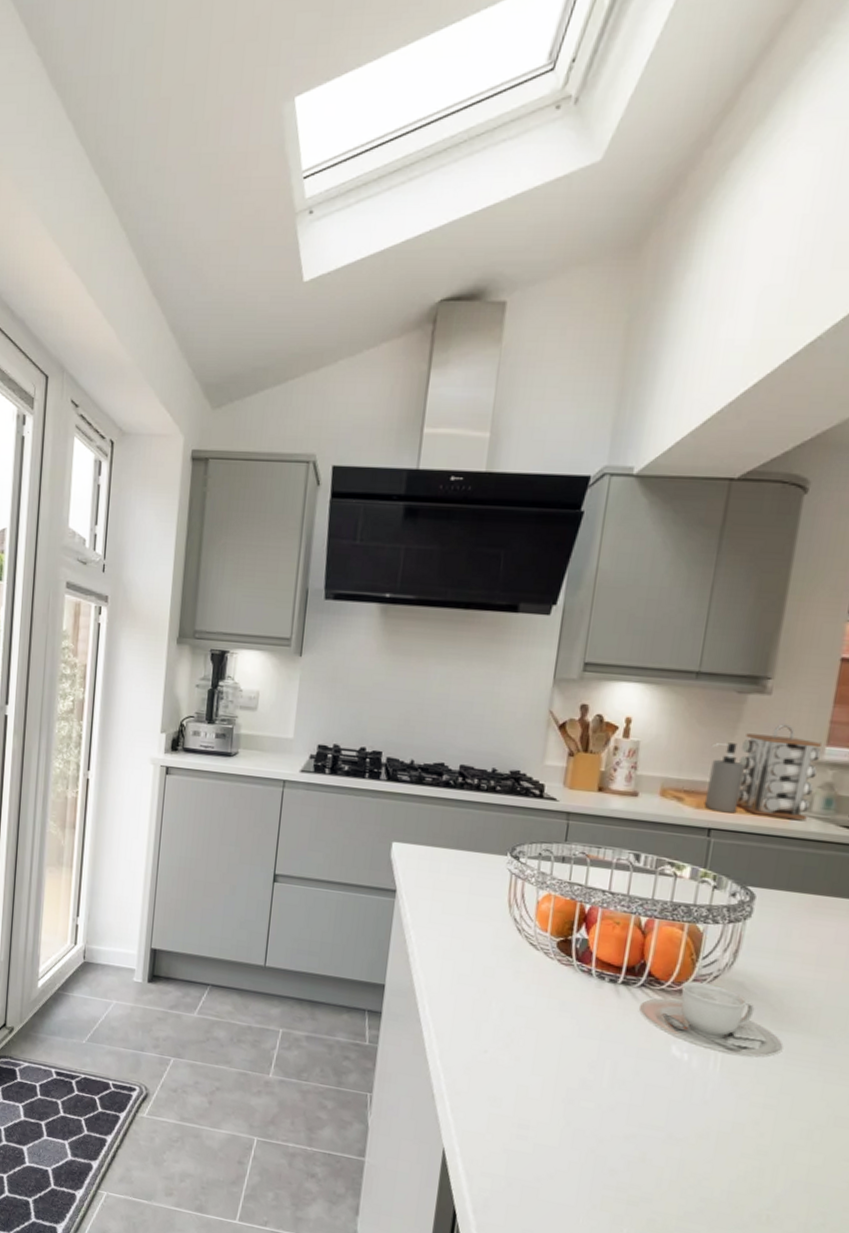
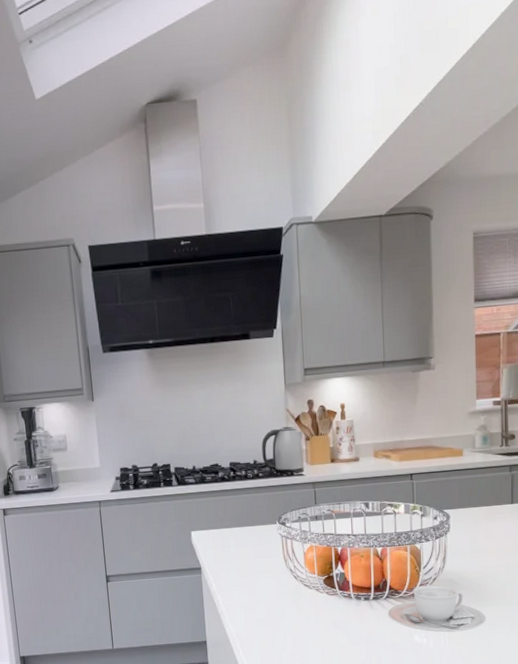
kettle: none [504,732,567,797] -> present [261,426,304,474]
soap dispenser: present [705,743,745,814] -> none [402,409,427,461]
spice rack: present [736,724,821,820] -> none [422,389,474,458]

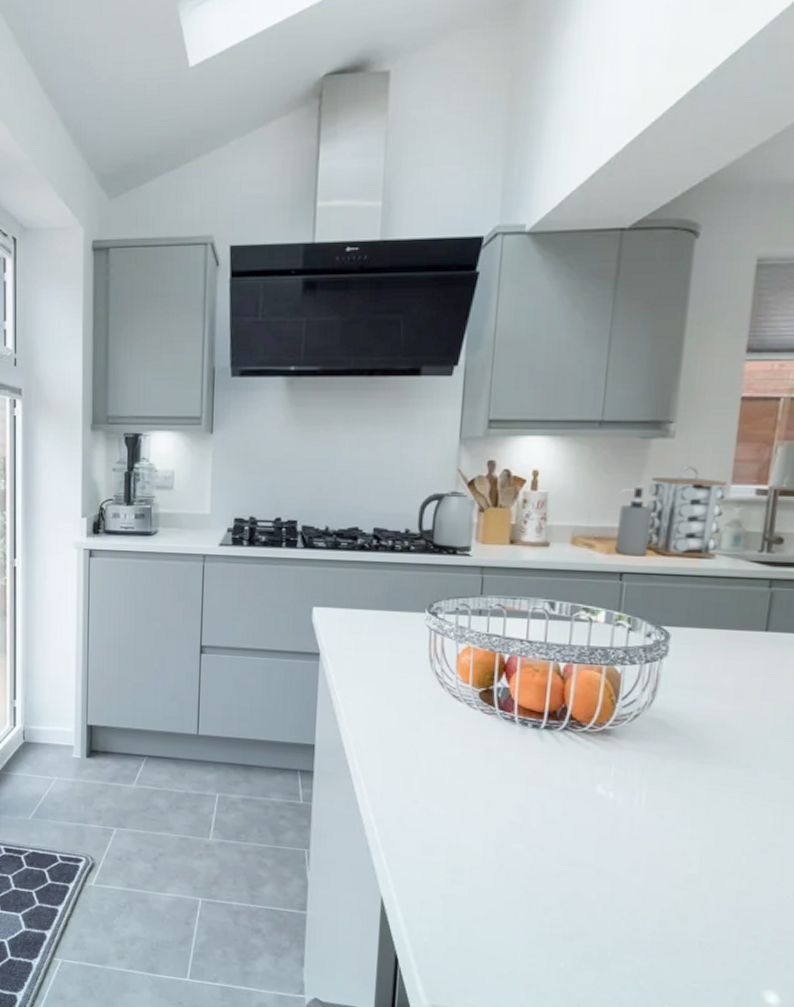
teacup: present [387,585,486,632] -> none [562,721,706,791]
soap dispenser: none [402,409,427,461] -> present [615,488,652,557]
spice rack: none [422,389,474,458] -> present [645,466,727,559]

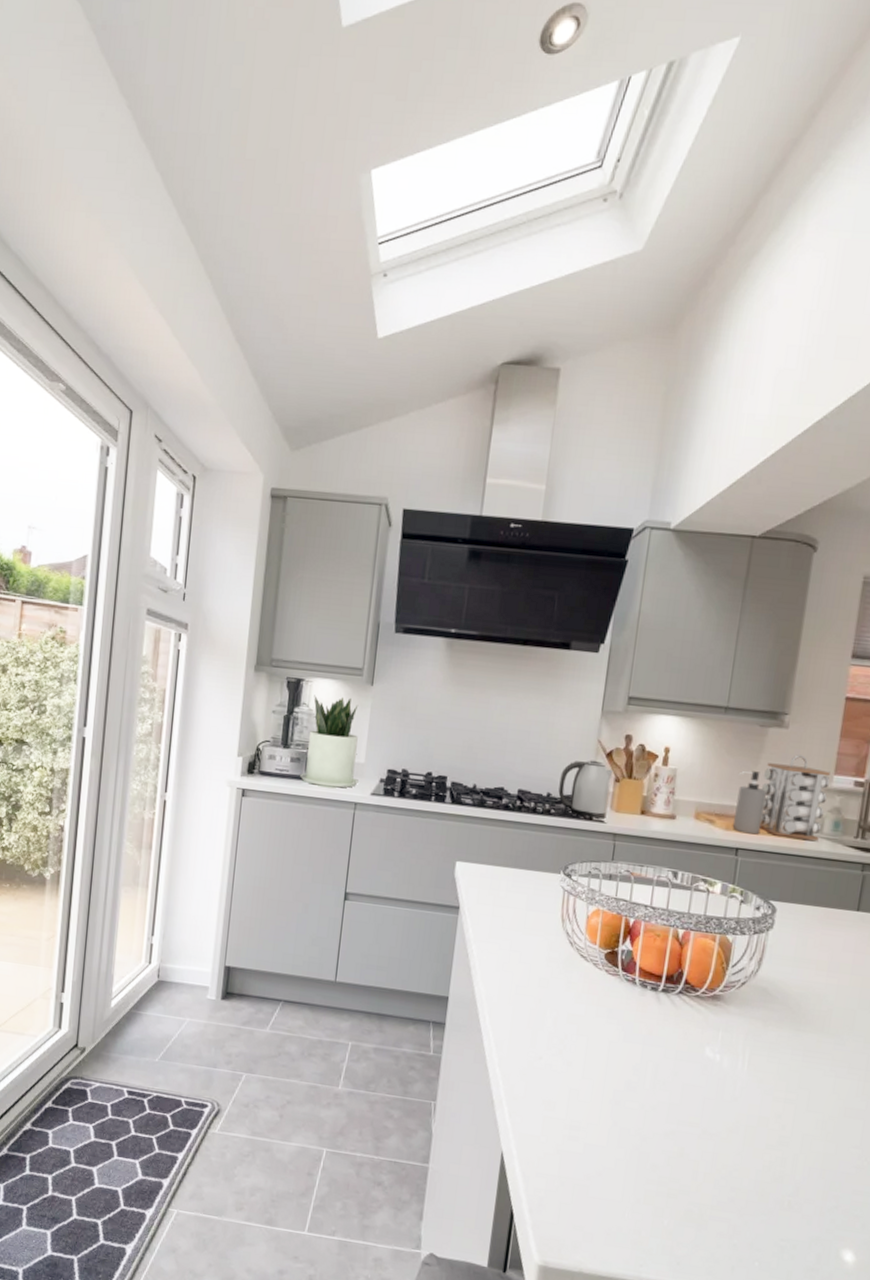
planter: none [146,448,205,541] -> present [300,695,359,788]

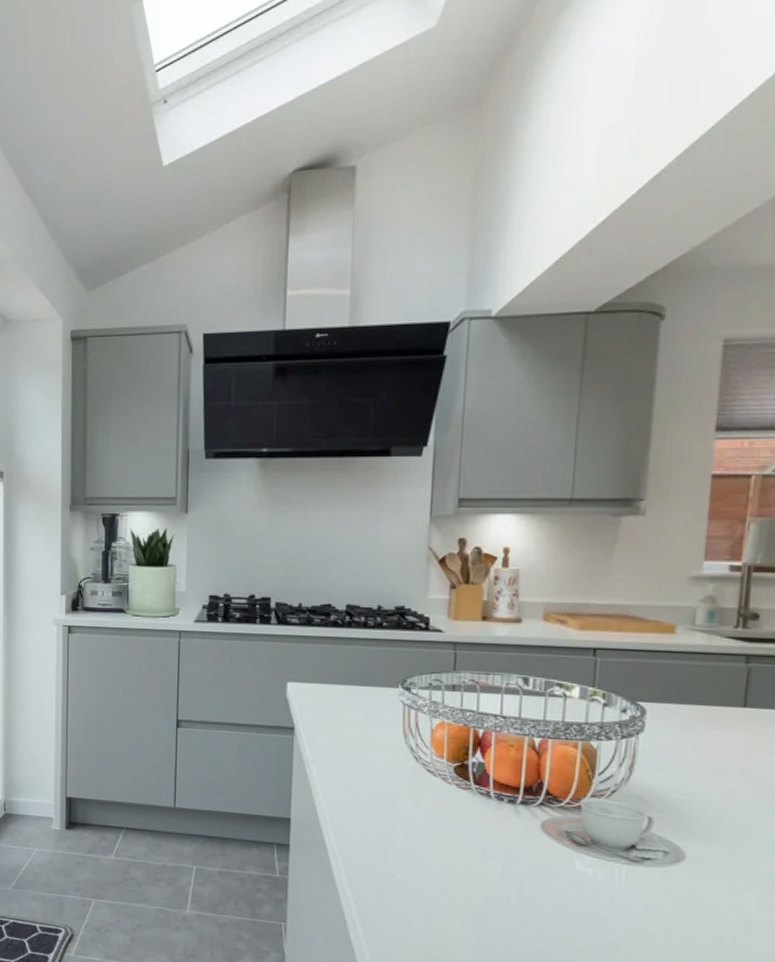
kettle: present [558,760,614,819] -> none [389,568,448,629]
teacup: none [677,988,801,1057] -> present [539,797,687,868]
soap dispenser: present [733,771,767,835] -> none [588,564,625,633]
spice rack: present [759,755,830,841] -> none [618,543,700,635]

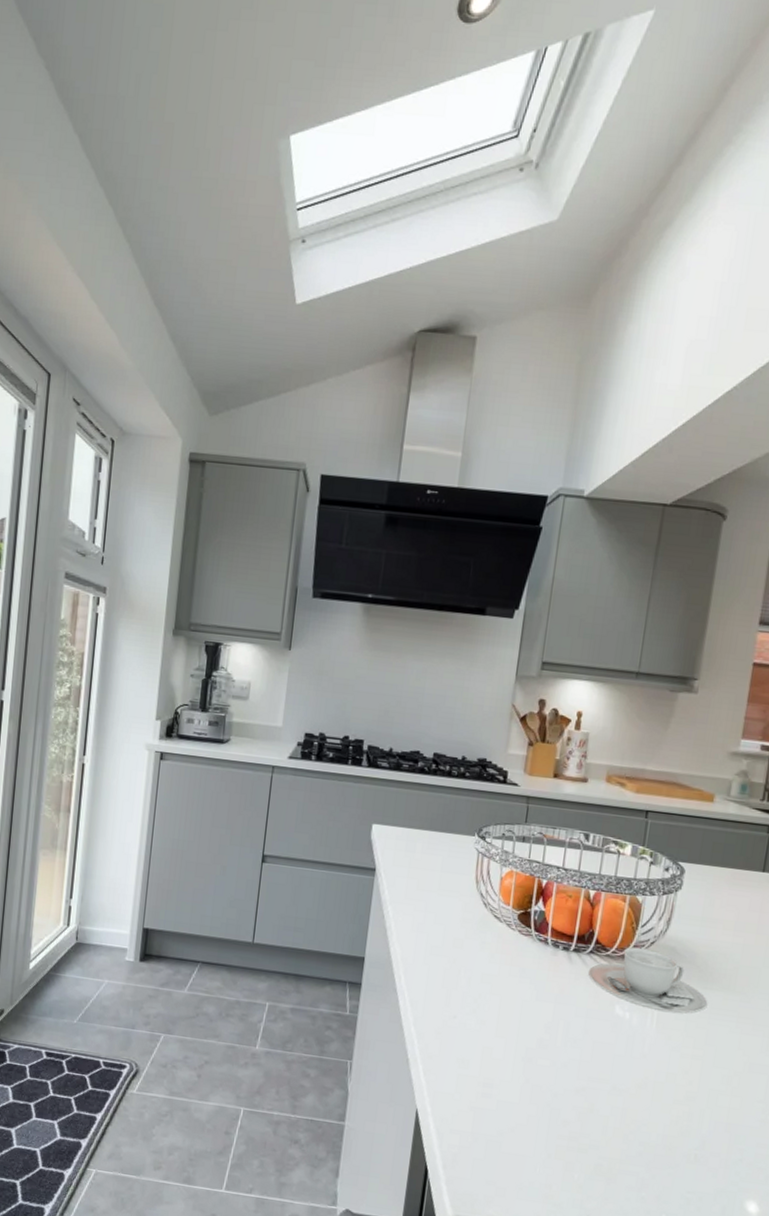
planter: present [123,527,181,618] -> none [218,659,277,752]

